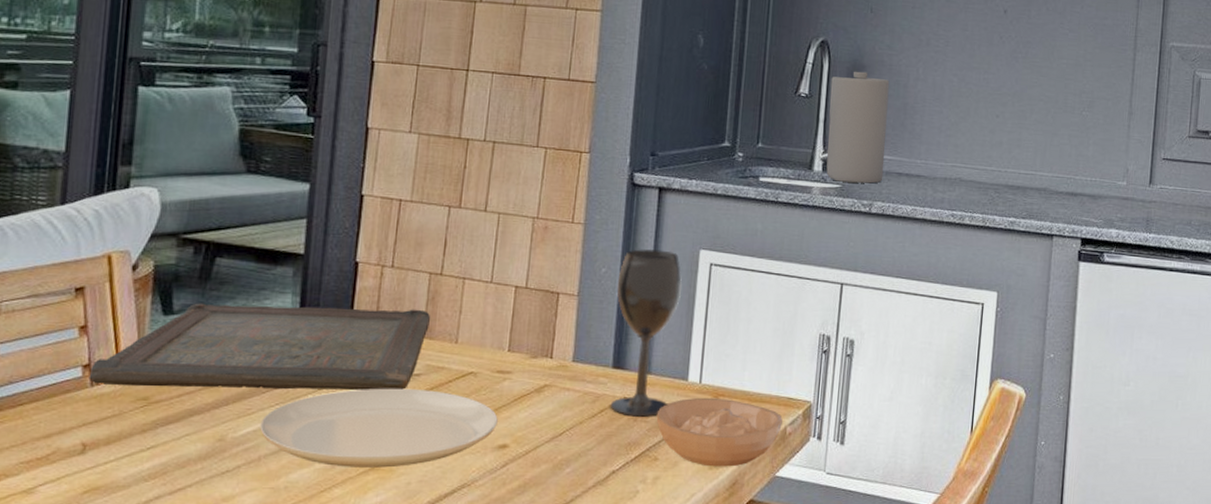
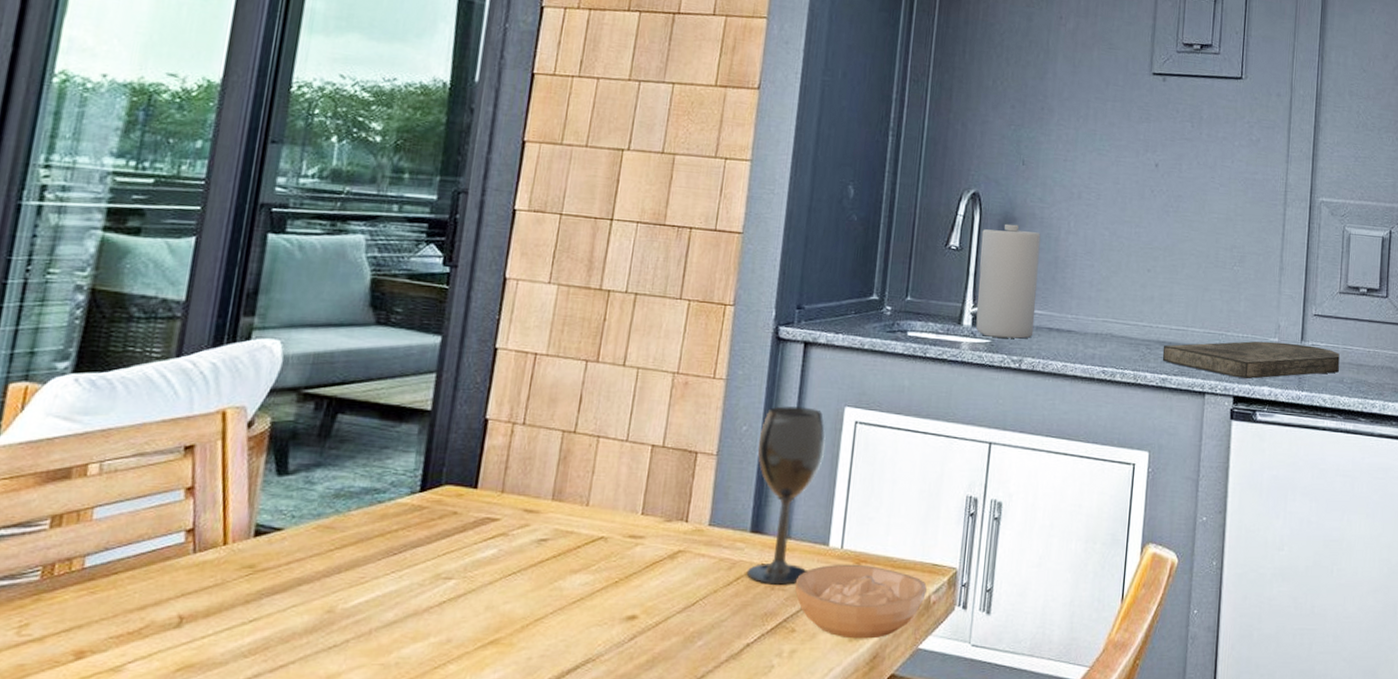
serving tray: present [88,303,431,390] -> none [191,462,562,557]
plate: present [260,388,498,468] -> none [373,554,628,641]
cutting board: none [1010,184,1188,222] -> present [1162,341,1340,380]

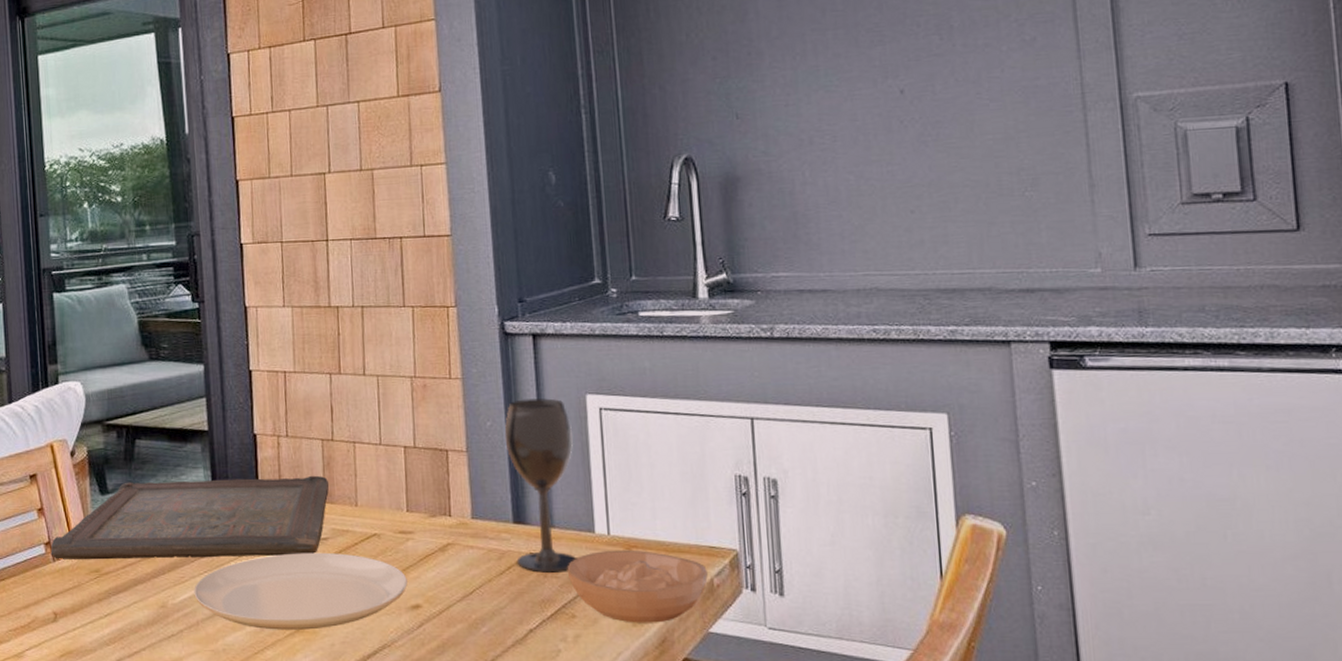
serving tray: none [191,462,562,557] -> present [50,475,330,560]
plate: none [373,554,628,641] -> present [194,552,408,630]
paper towel holder: present [976,223,1041,339] -> none [702,184,782,307]
cutting board: present [1162,341,1340,380] -> none [945,271,1196,321]

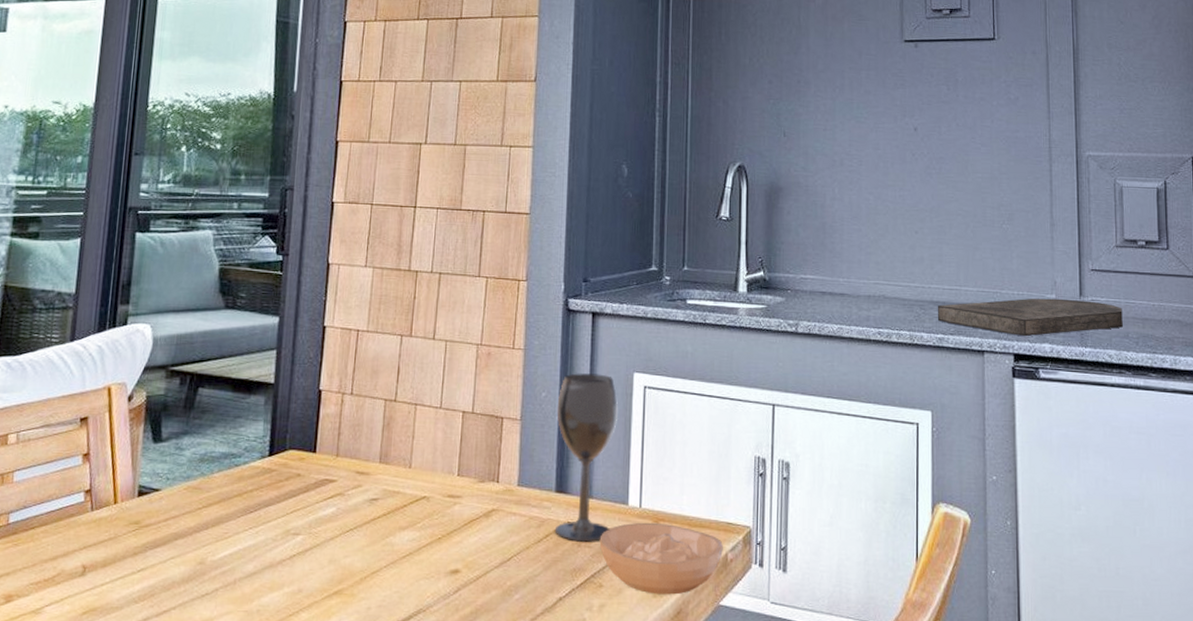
serving tray: present [50,475,330,560] -> none [89,431,387,515]
plate: present [194,552,408,630] -> none [235,512,450,592]
cutting board: none [945,271,1196,321] -> present [937,298,1123,337]

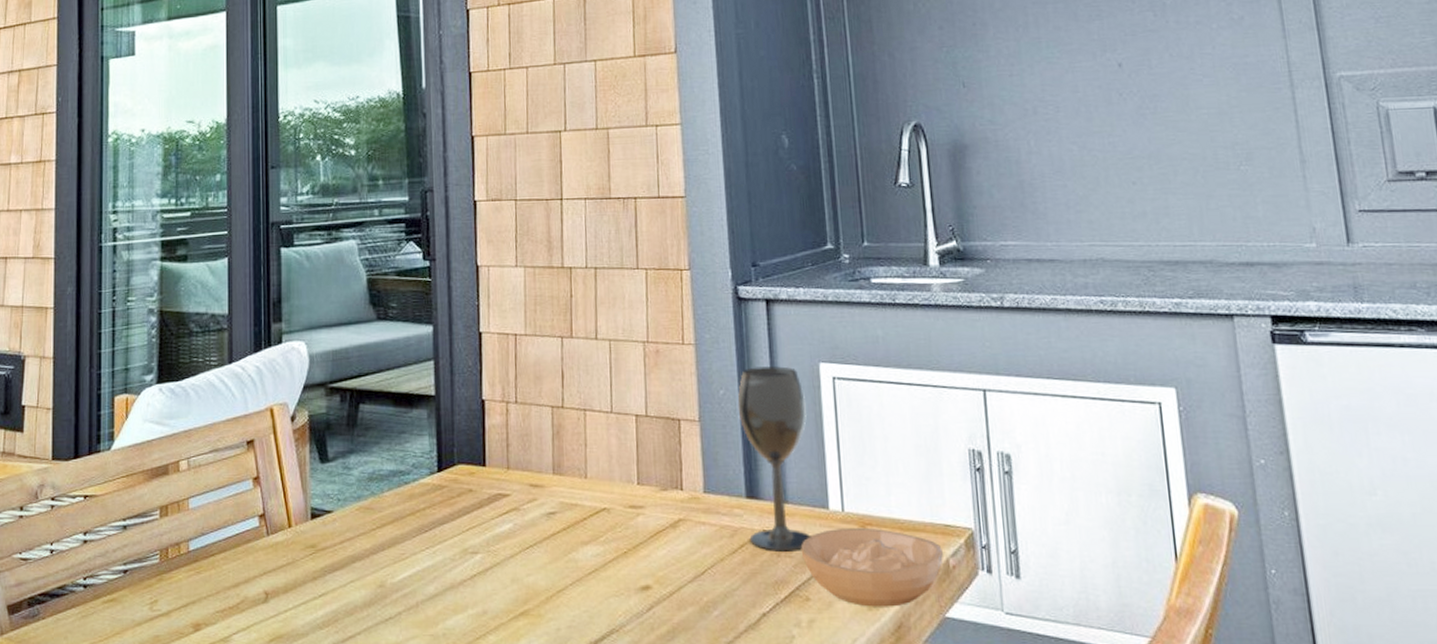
cutting board: present [937,298,1123,337] -> none [1169,247,1408,295]

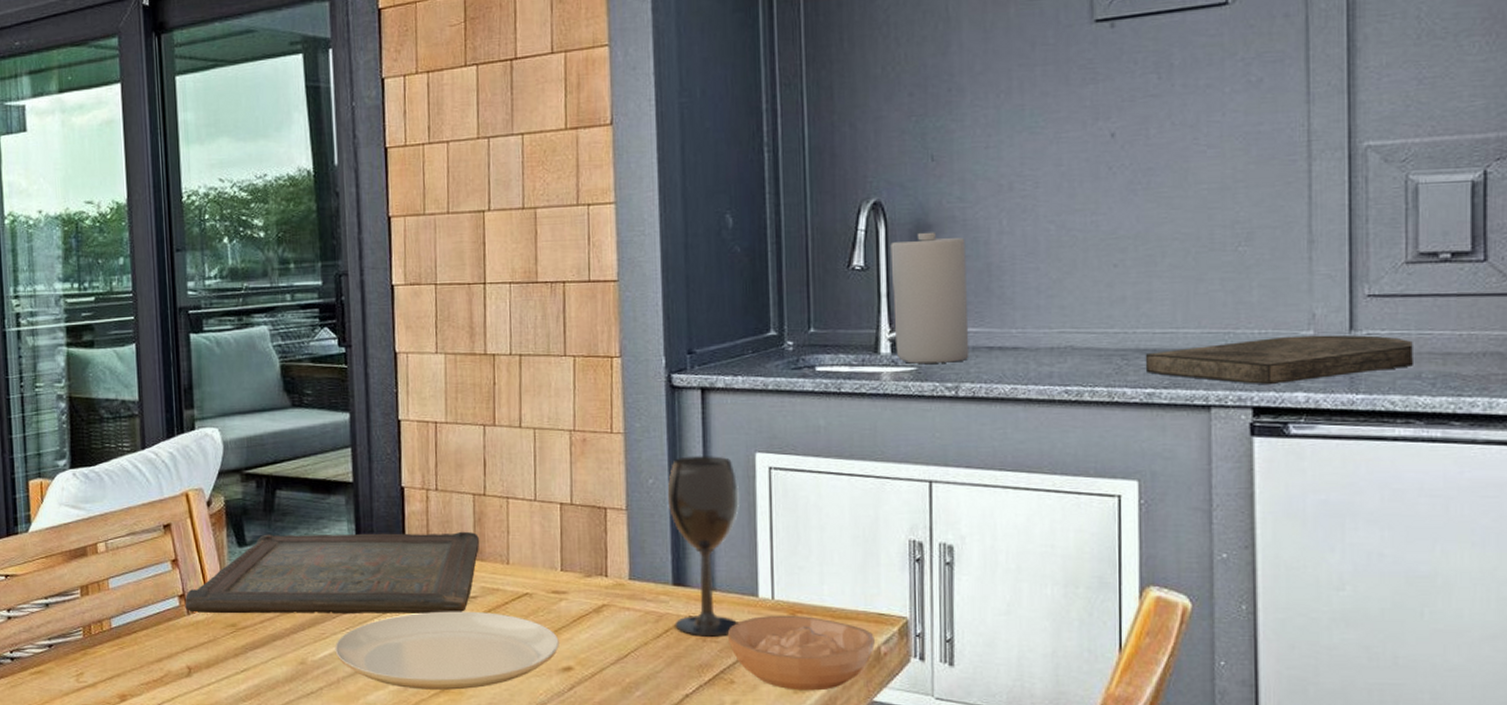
serving tray: none [265,444,559,534] -> present [185,531,480,615]
plate: none [414,528,637,613] -> present [335,611,559,690]
paper towel holder: none [932,151,1011,275] -> present [890,232,970,364]
cutting board: none [1169,247,1408,295] -> present [1145,334,1413,386]

